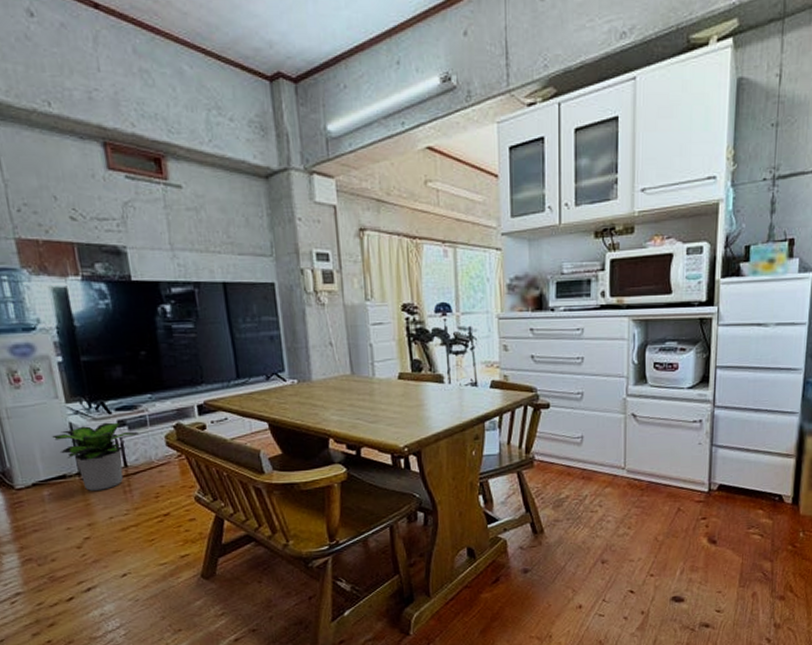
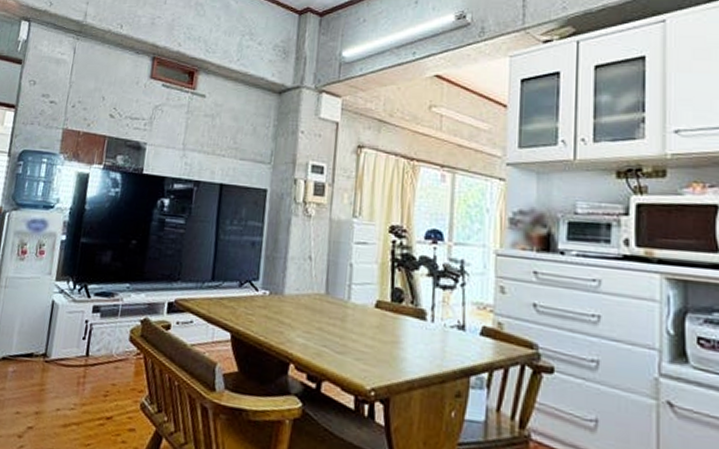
potted plant: present [52,422,139,491] -> none [34,306,108,378]

